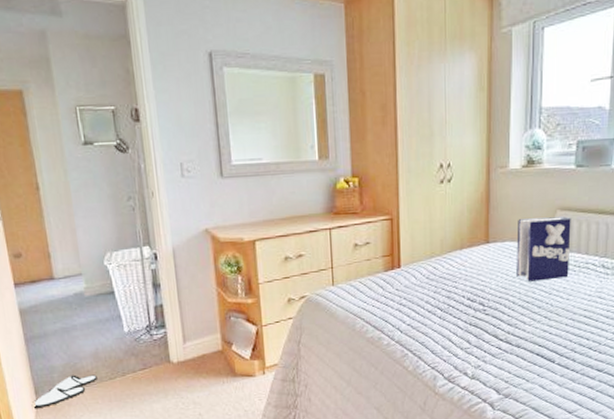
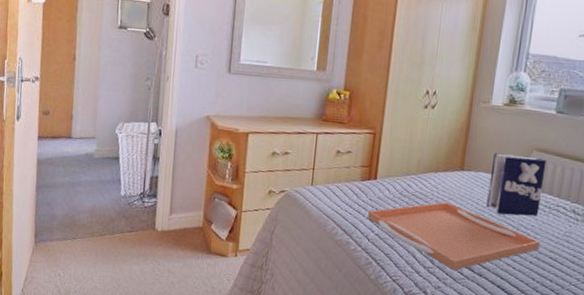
slippers: present [31,374,97,408] -> none [29,225,90,250]
serving tray: none [397,278,574,346] -> present [368,202,541,270]

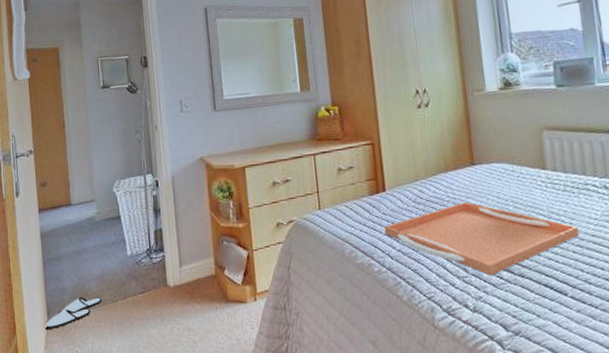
slippers: none [29,225,90,250] -> present [43,296,102,329]
book: present [486,153,547,216] -> none [502,136,568,205]

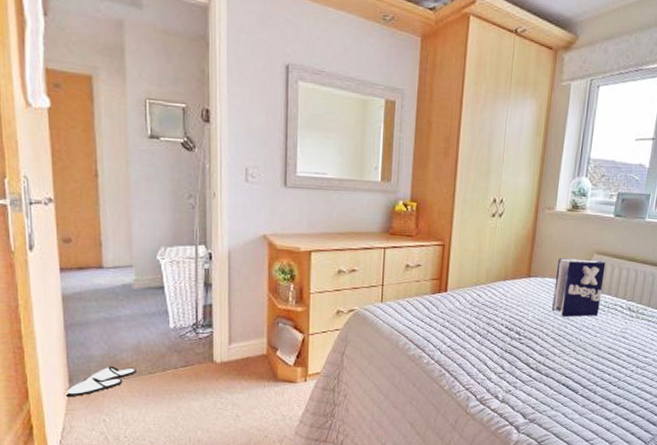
serving tray: present [385,201,580,275] -> none [440,309,600,373]
book: none [502,136,568,205] -> present [552,258,606,317]

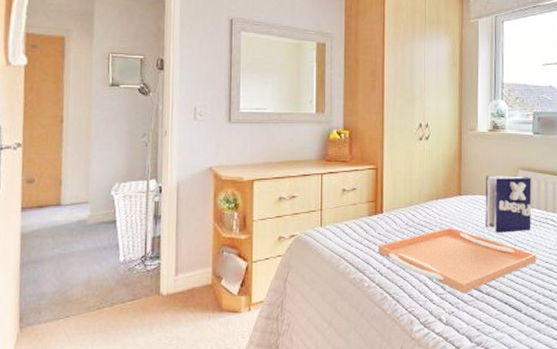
slippers: present [63,366,136,396] -> none [13,302,85,336]
serving tray: none [440,309,600,373] -> present [379,227,537,293]

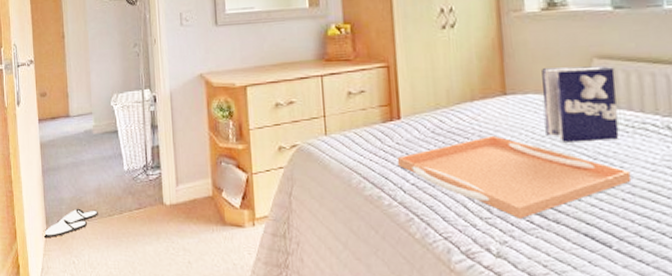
slippers: none [13,302,85,336] -> present [42,208,98,237]

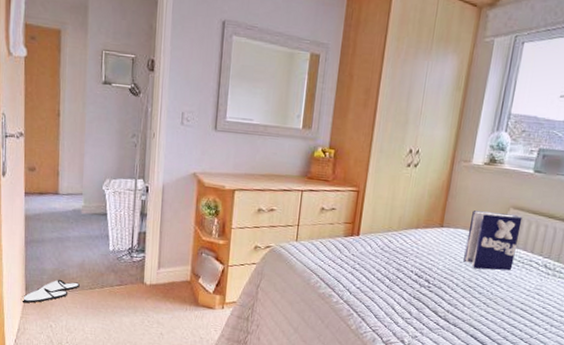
serving tray: present [398,135,632,219] -> none [350,257,513,321]

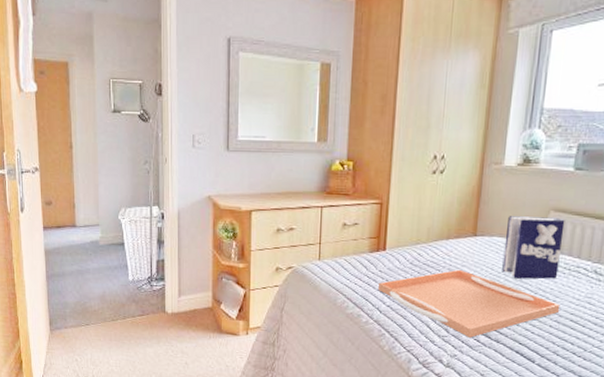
slippers: present [20,279,80,303] -> none [45,312,102,338]
serving tray: none [350,257,513,321] -> present [378,269,560,338]

